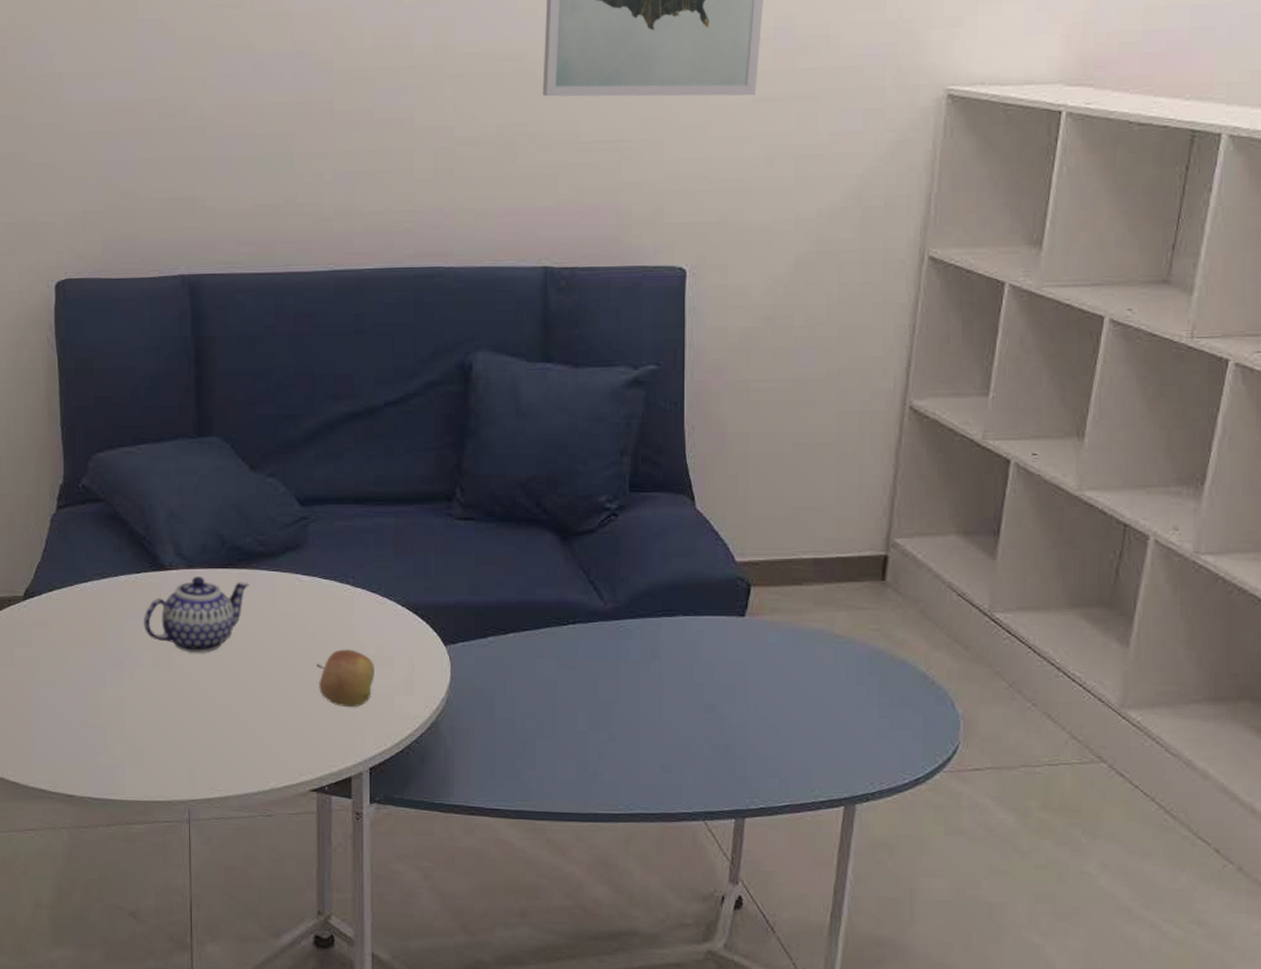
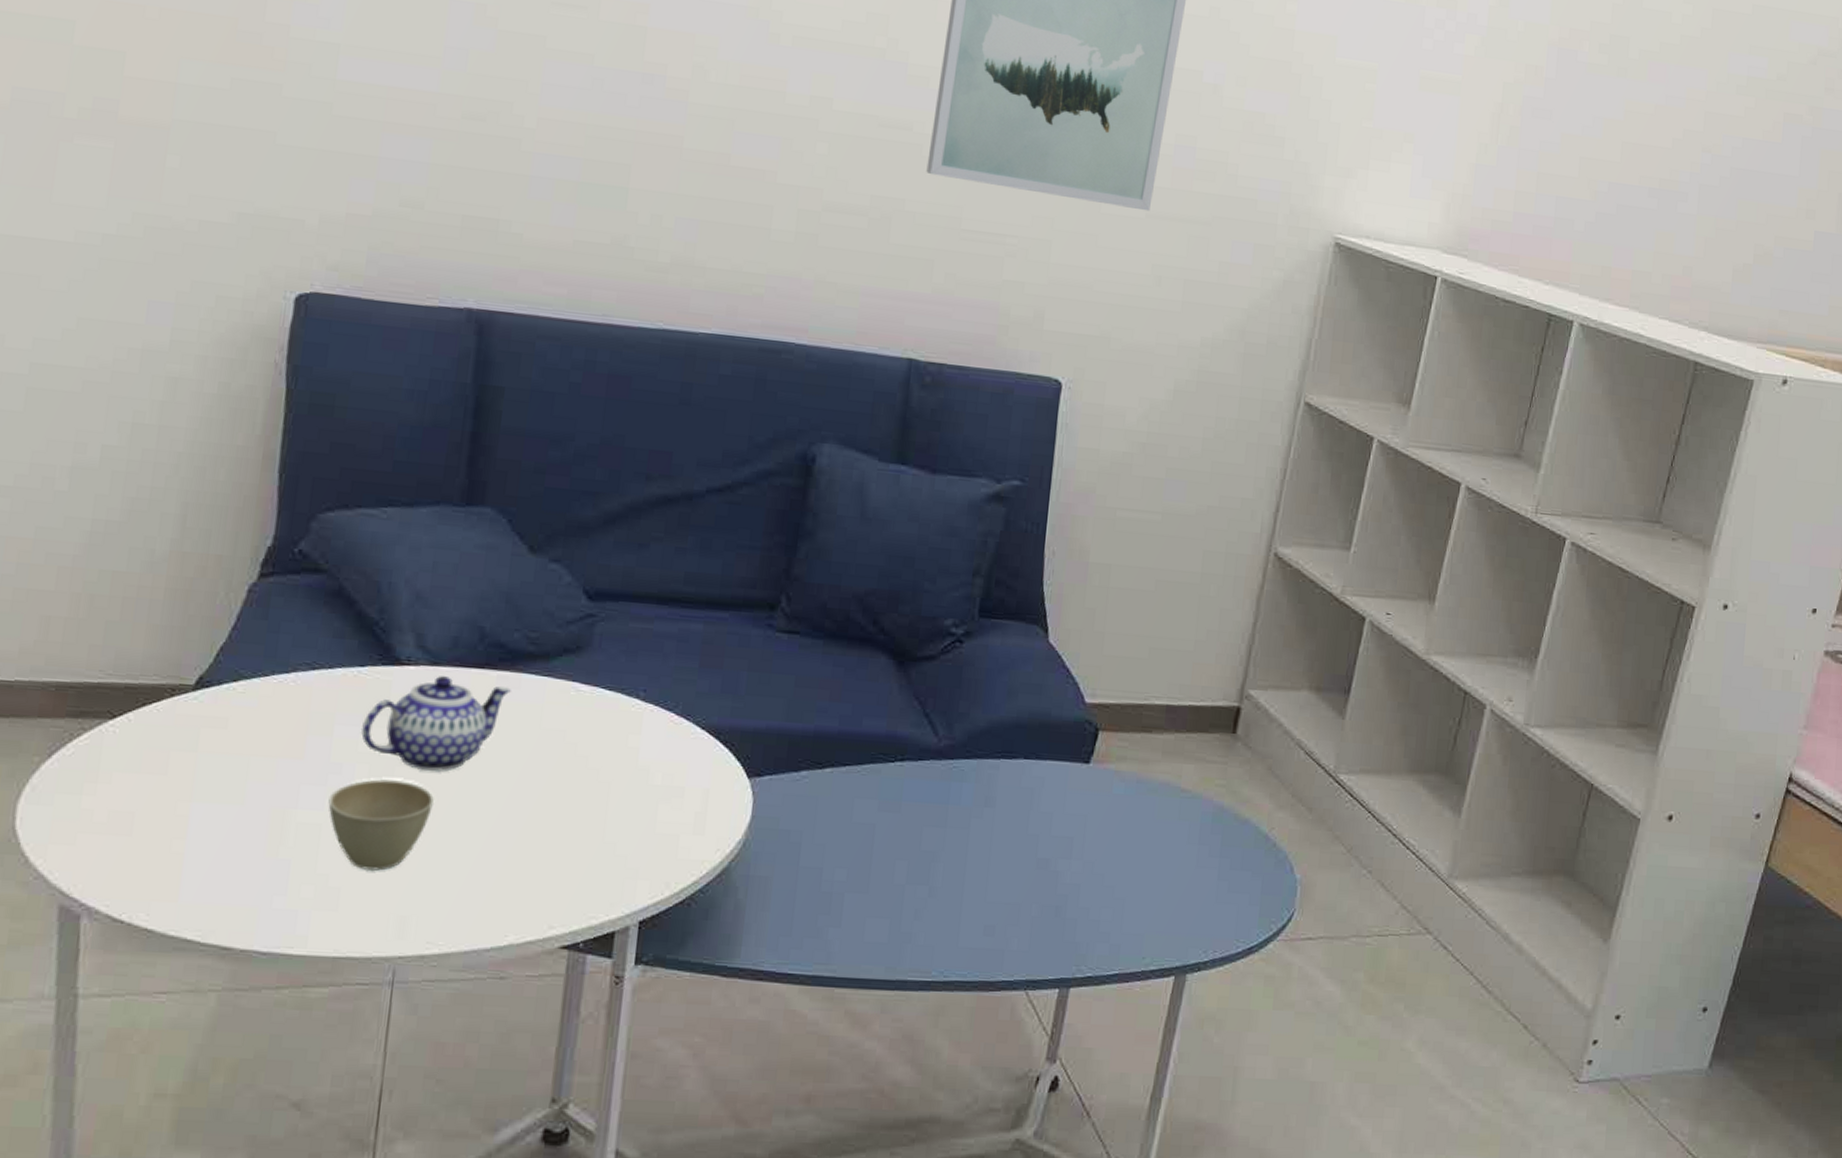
cup: none [127,661,202,734] -> present [328,779,434,872]
apple: present [316,649,376,708] -> none [586,776,660,848]

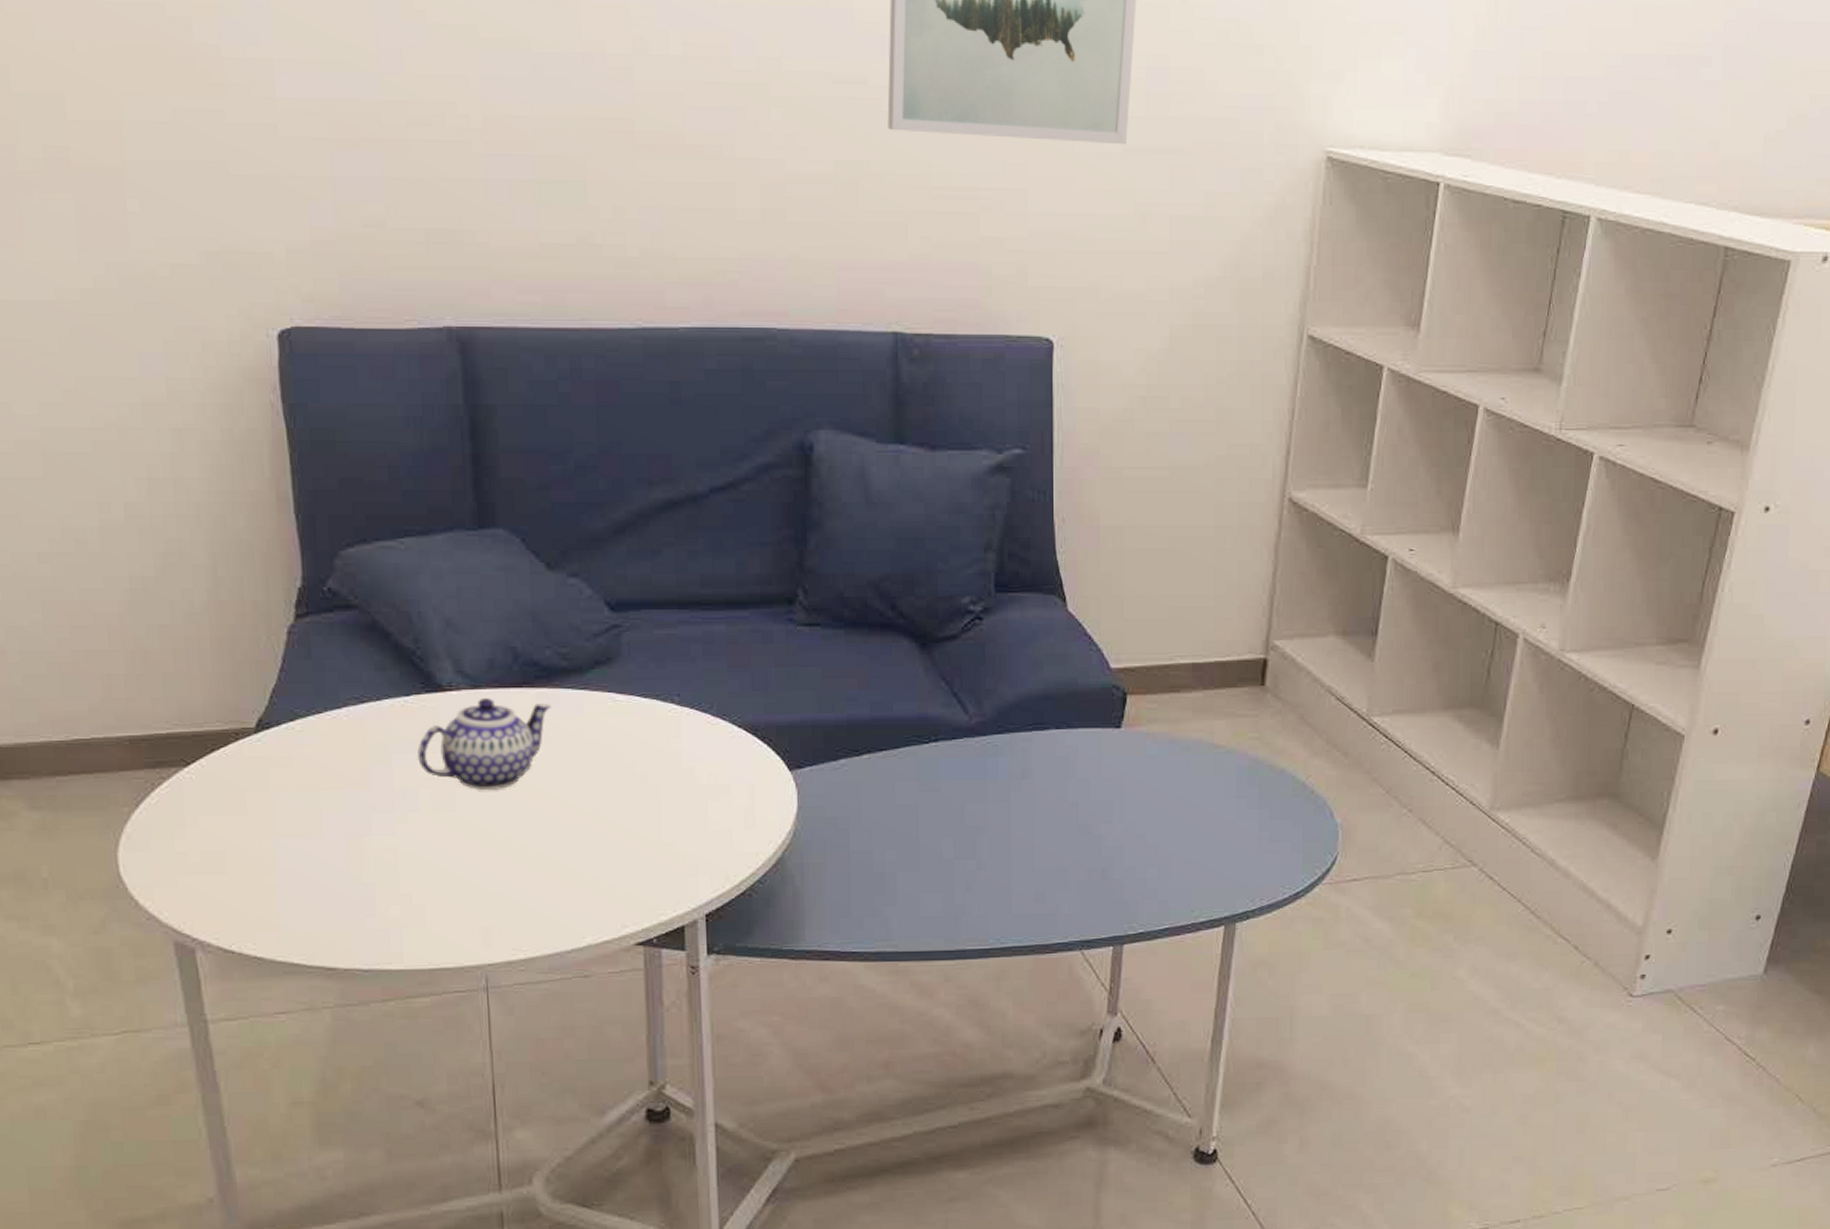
cup: present [328,779,434,872] -> none [399,801,496,888]

